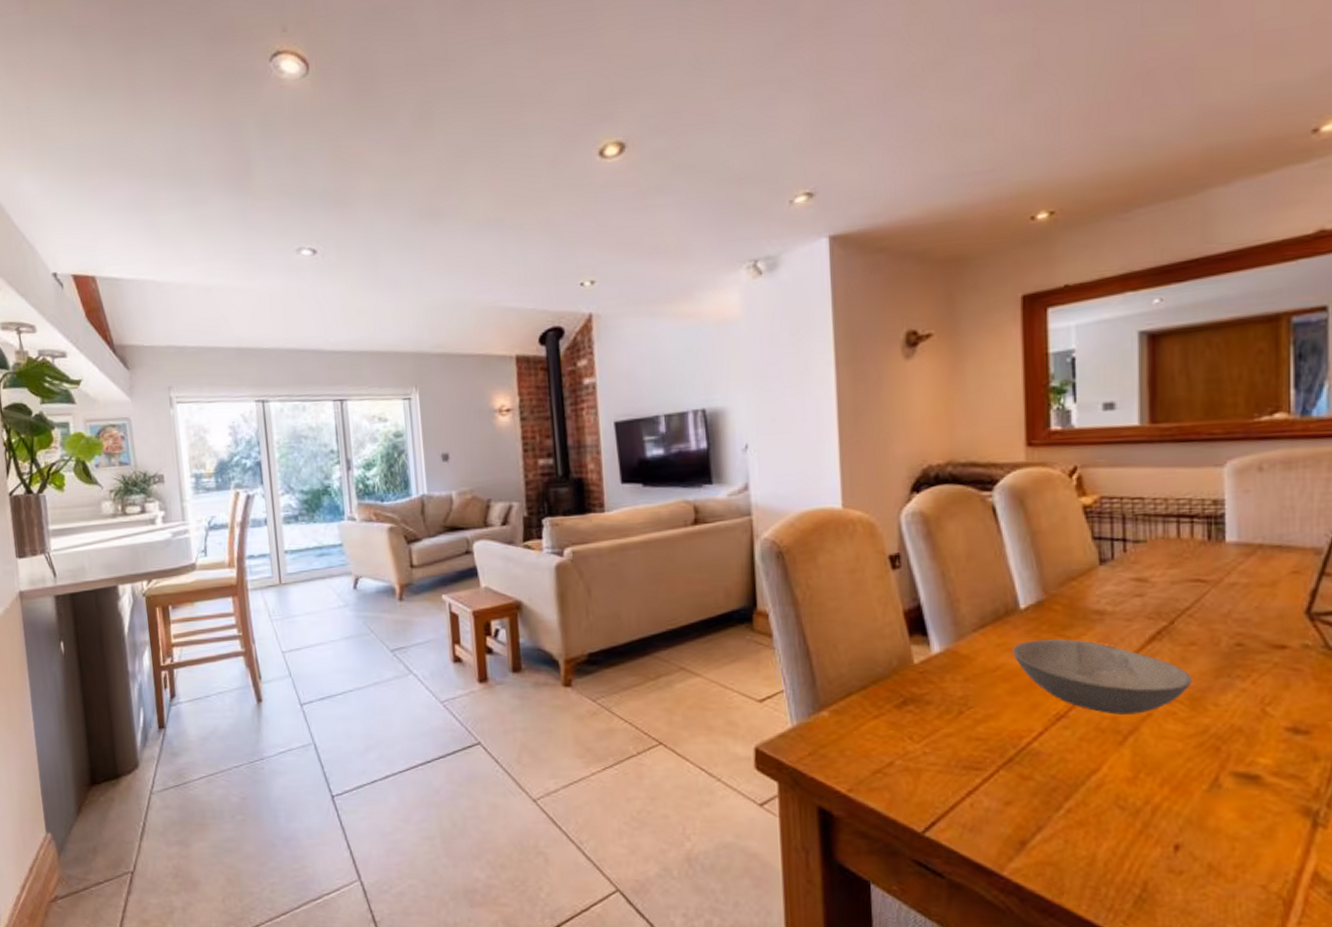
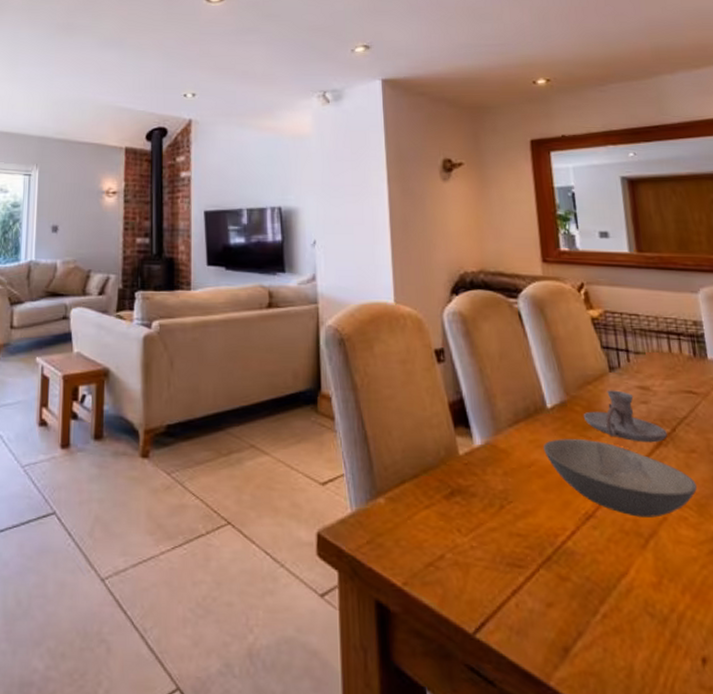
candle holder: none [1063,584,1163,638] -> present [583,390,667,443]

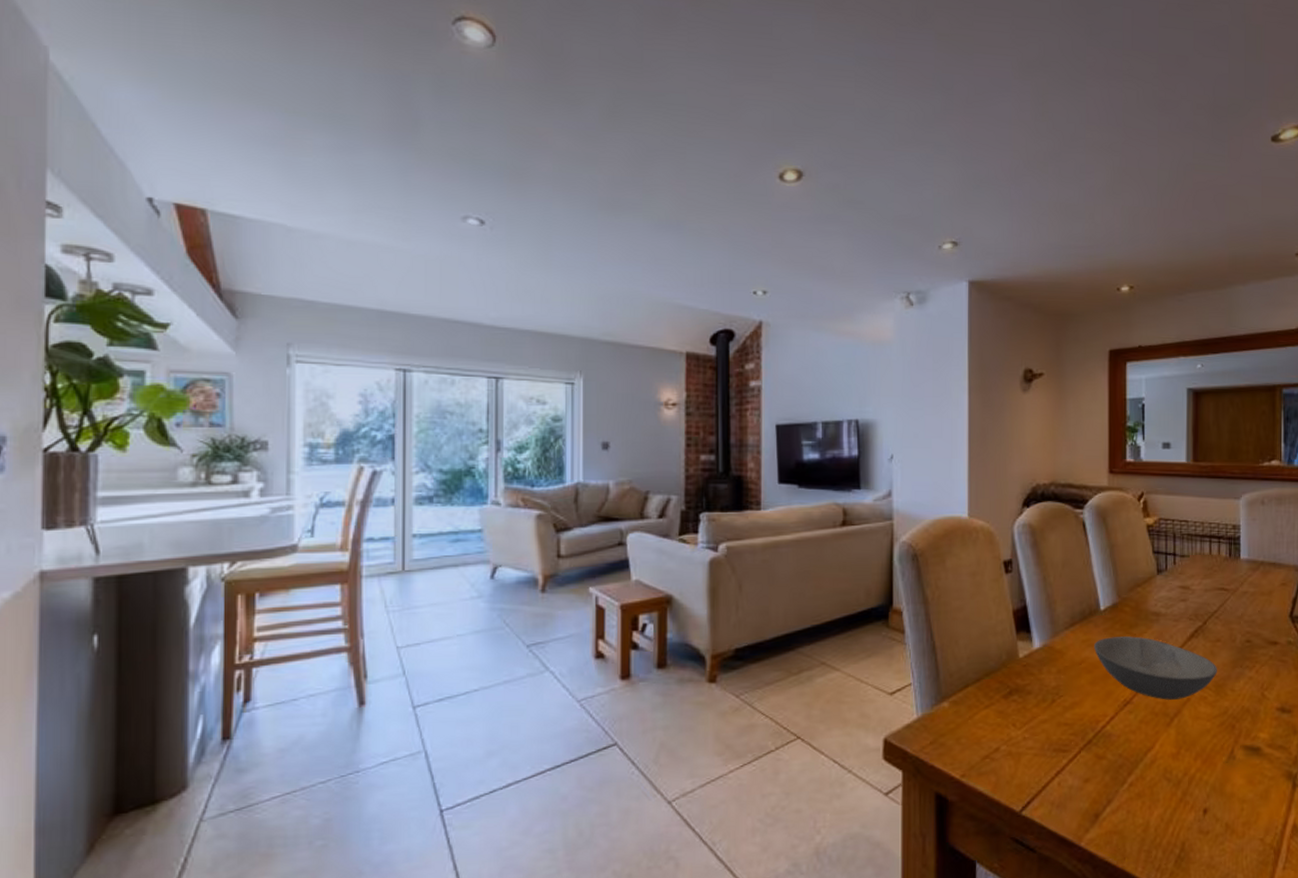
candle holder: present [583,390,667,443] -> none [1131,591,1199,636]

